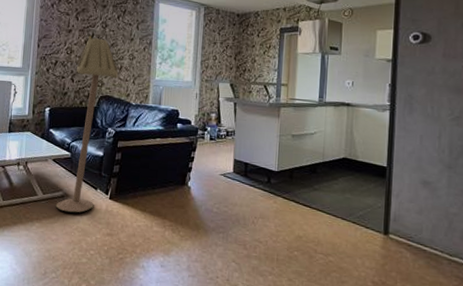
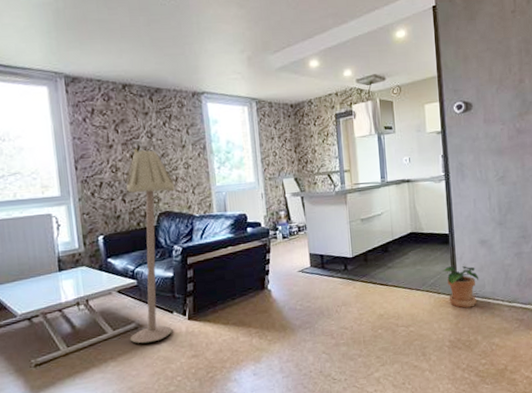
potted plant: none [374,201,416,251] -> present [442,266,479,308]

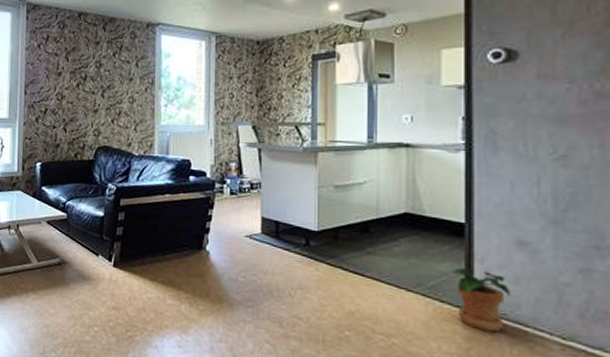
floor lamp: present [125,148,175,344] -> none [52,78,117,283]

